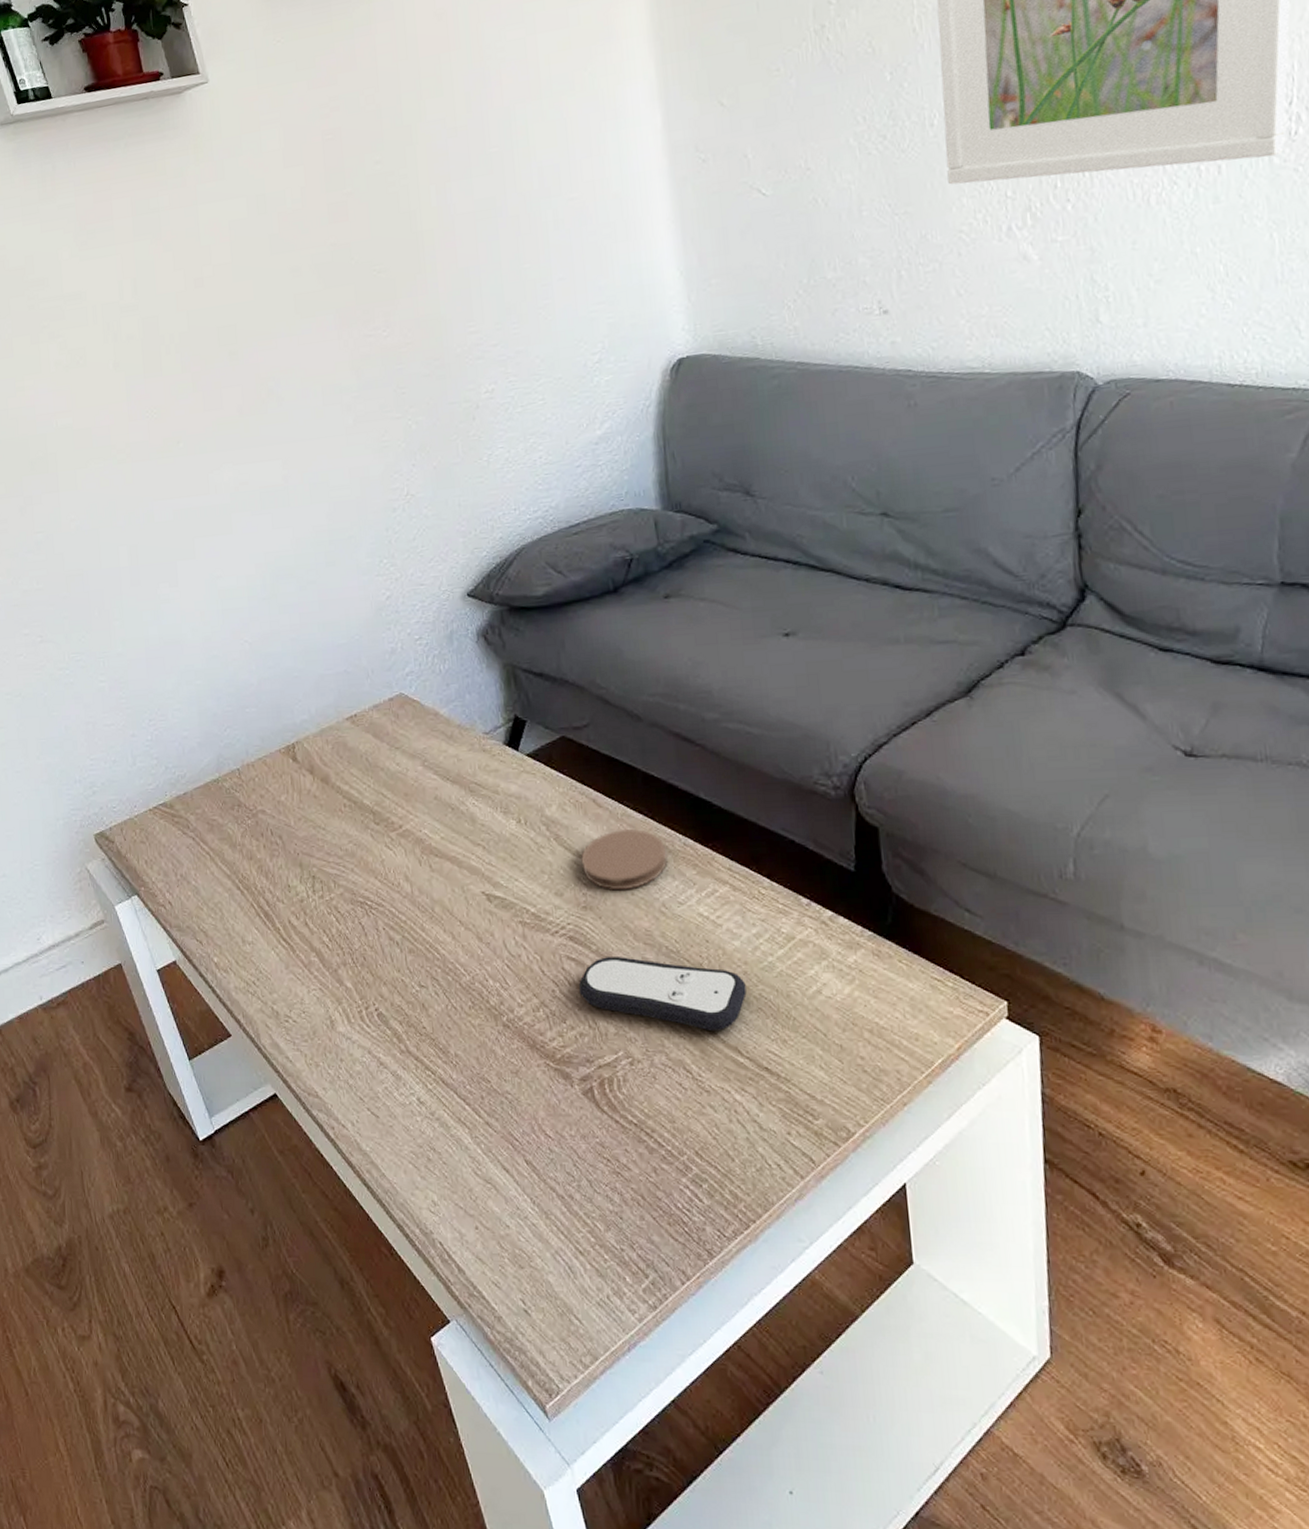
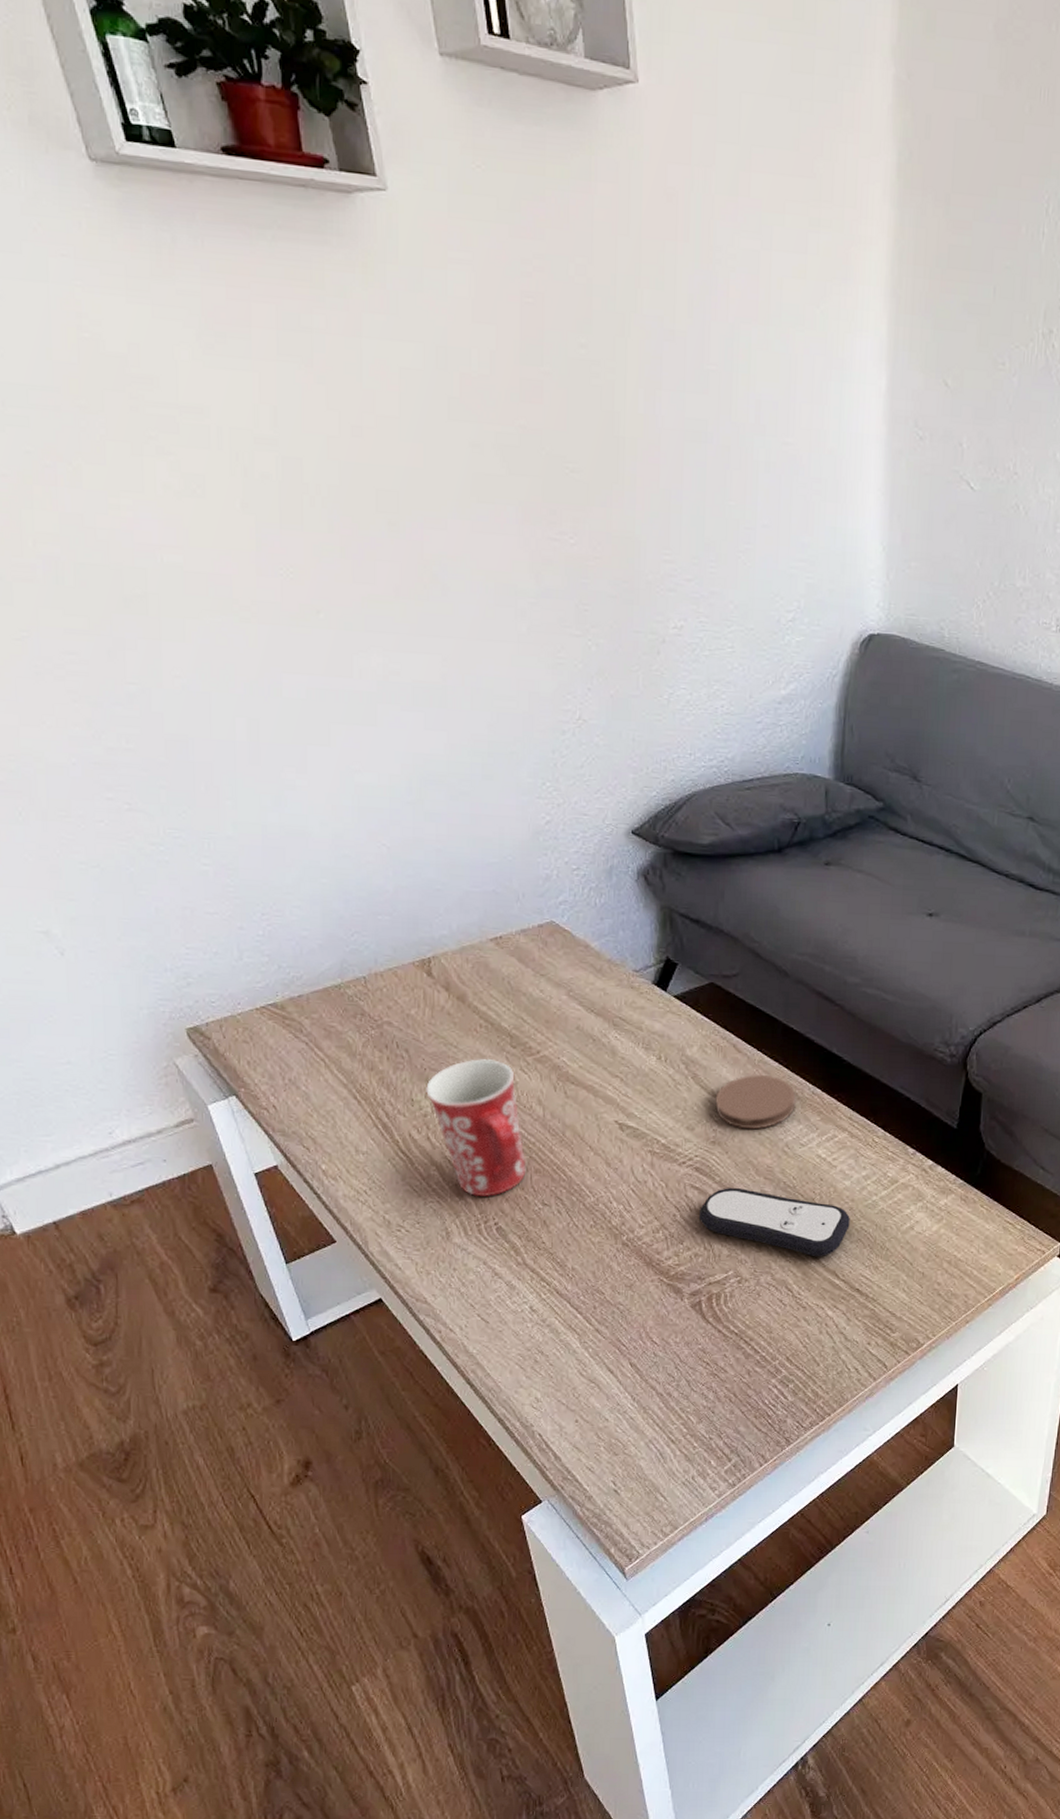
mug: none [299,837,401,982] -> present [425,1058,527,1198]

